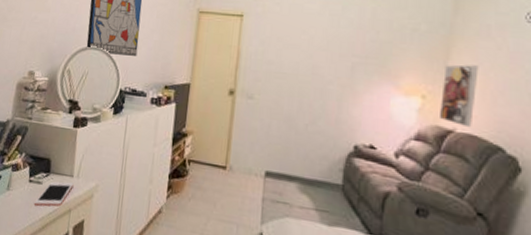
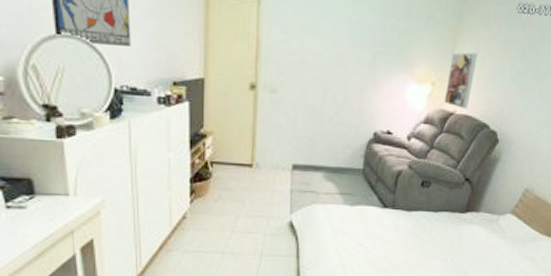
cell phone: present [34,181,74,207] -> none [19,202,71,233]

